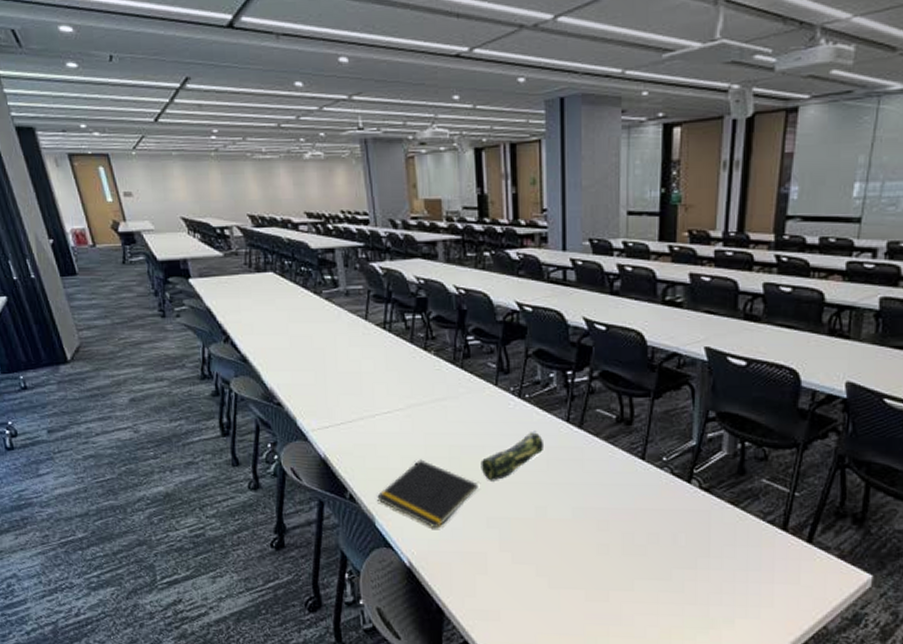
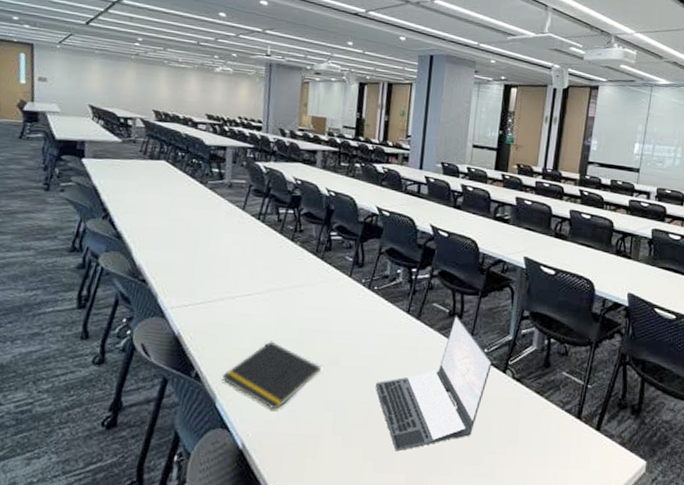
pencil case: present [481,431,545,481] -> none [325,319,386,365]
laptop: none [539,421,674,568] -> present [375,315,493,452]

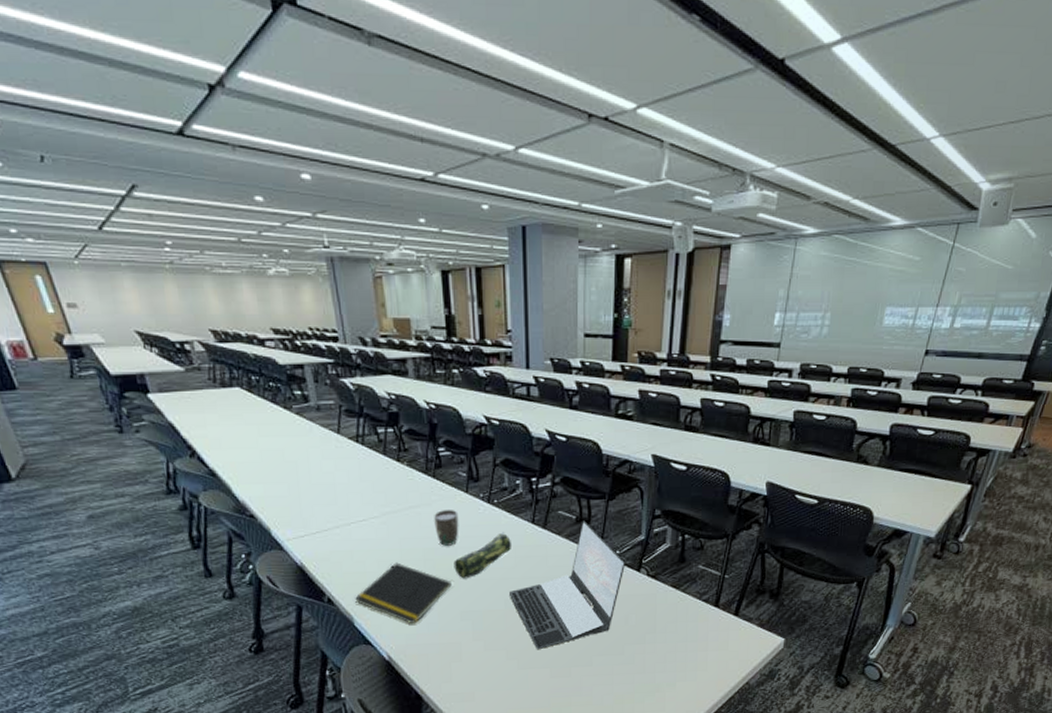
mug: none [314,292,339,329] -> present [434,510,459,546]
pencil case: none [325,319,386,365] -> present [454,532,512,579]

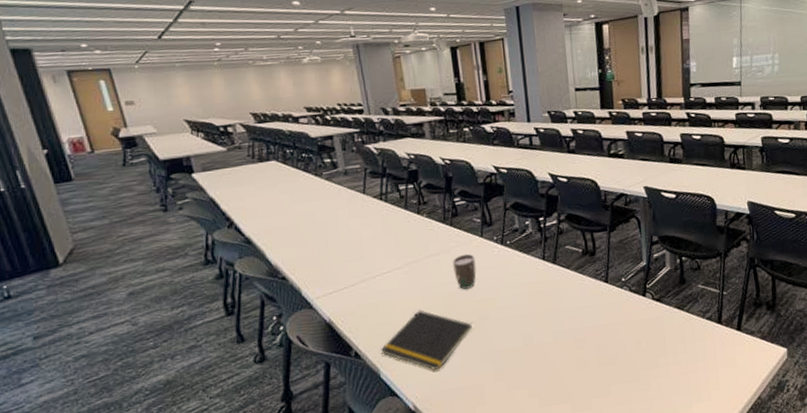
pencil case: present [454,532,512,579] -> none [473,271,526,320]
laptop: present [508,520,626,650] -> none [525,252,632,385]

